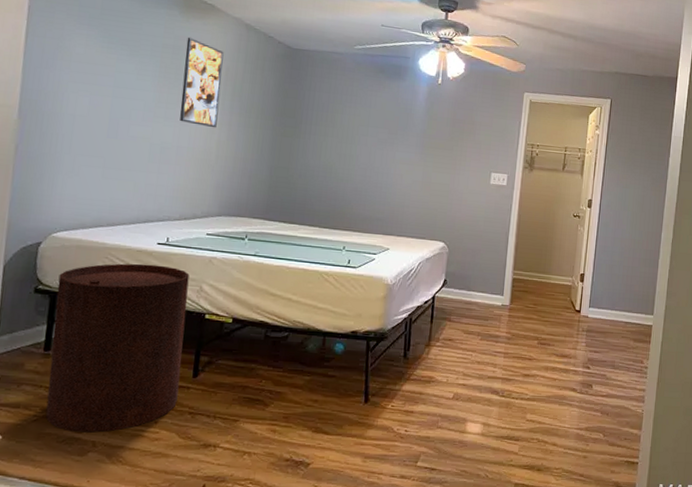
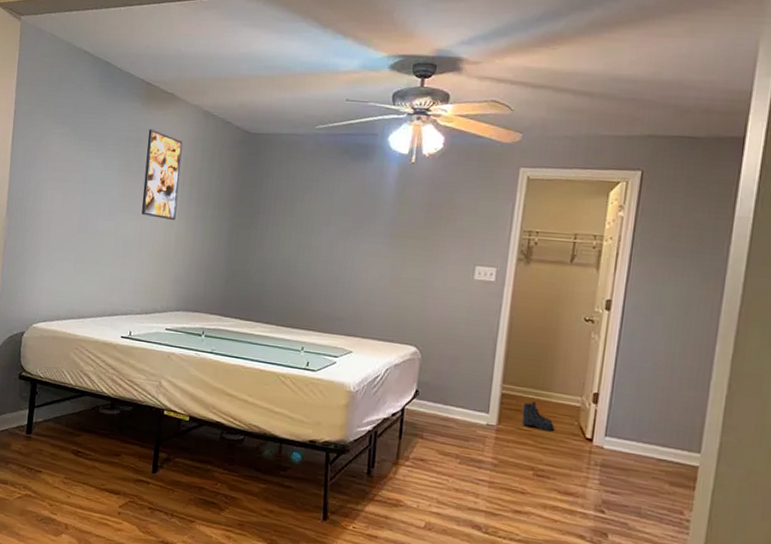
trash can: present [45,263,190,433] -> none [27,355,150,517]
boots: none [528,284,553,307] -> present [521,402,554,431]

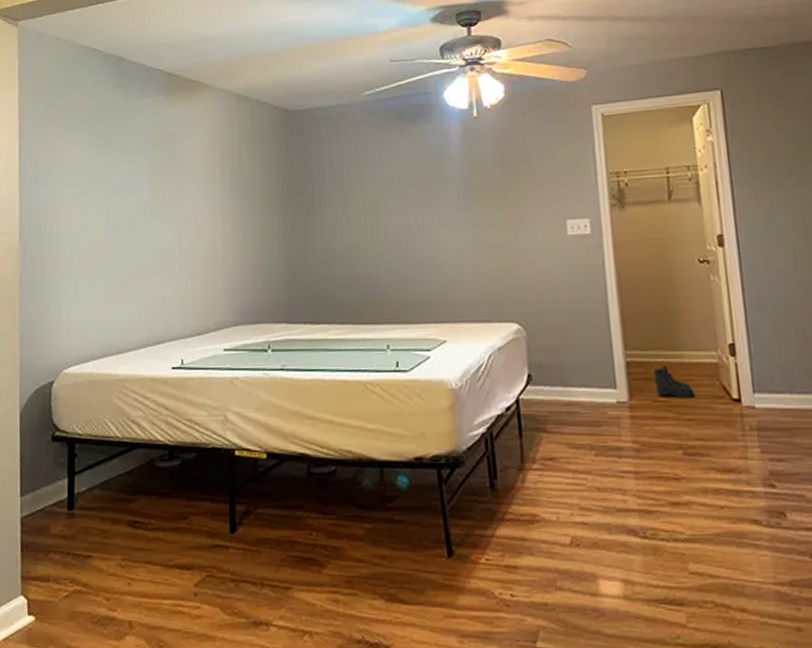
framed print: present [142,128,183,221] -> none [175,122,219,222]

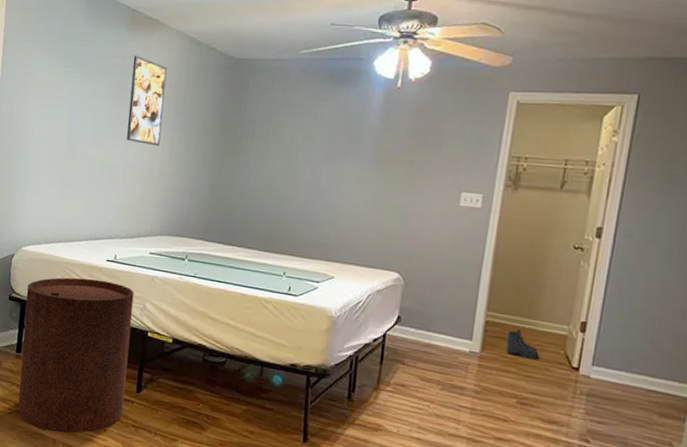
trash can: none [74,394,216,610] -> present [18,277,134,433]
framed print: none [175,122,219,222] -> present [127,55,167,147]

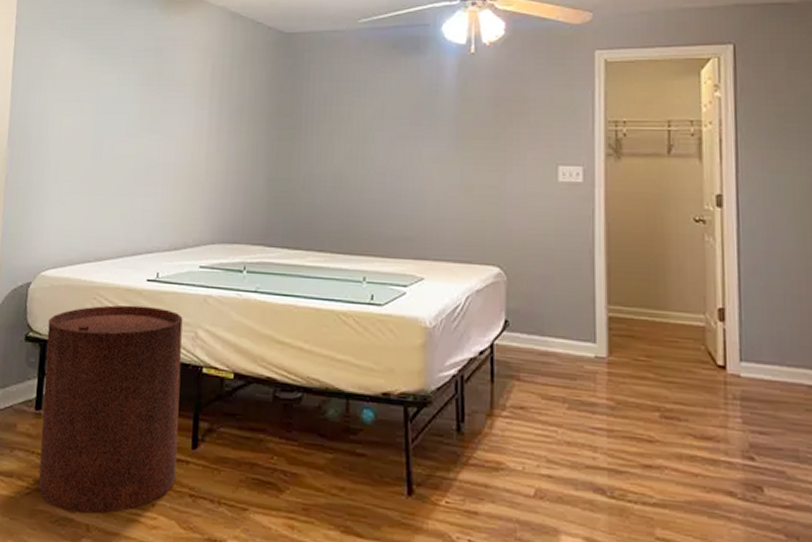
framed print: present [127,55,167,147] -> none [165,35,209,138]
boots: present [505,330,540,359] -> none [634,324,677,360]

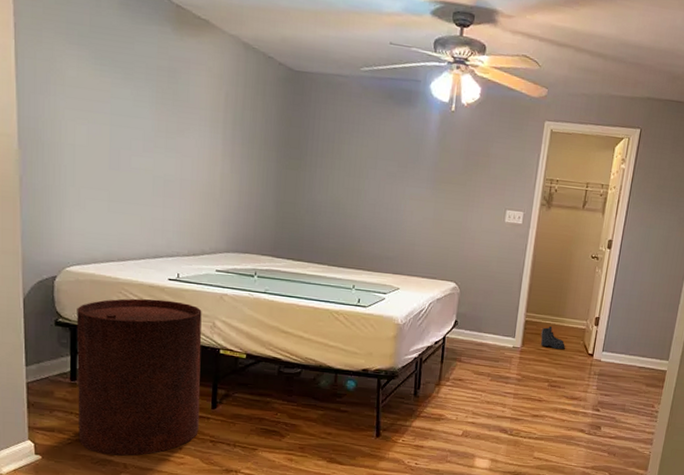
boots: none [634,324,677,360] -> present [540,326,565,350]

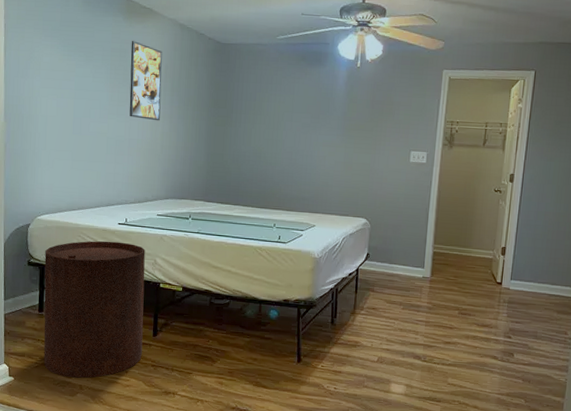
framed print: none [180,57,222,160] -> present [129,40,162,121]
boots: present [540,326,565,350] -> none [448,257,473,279]

